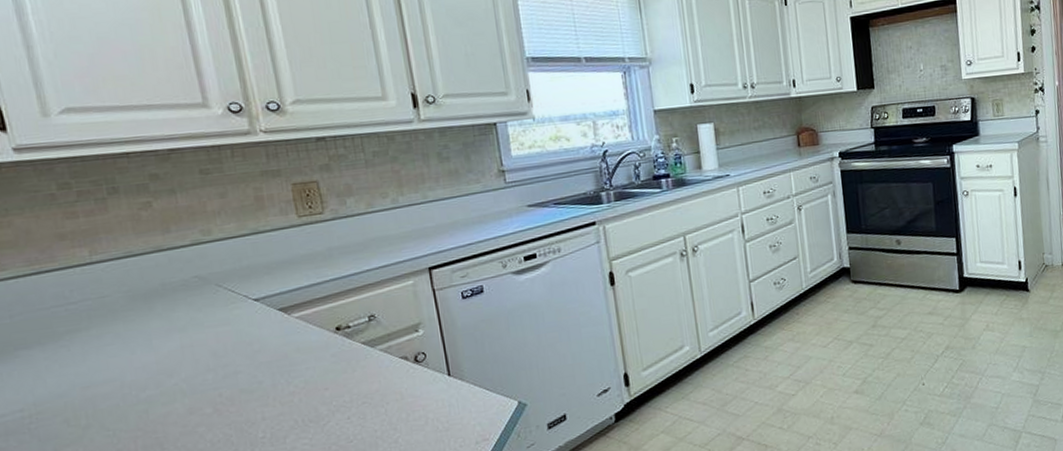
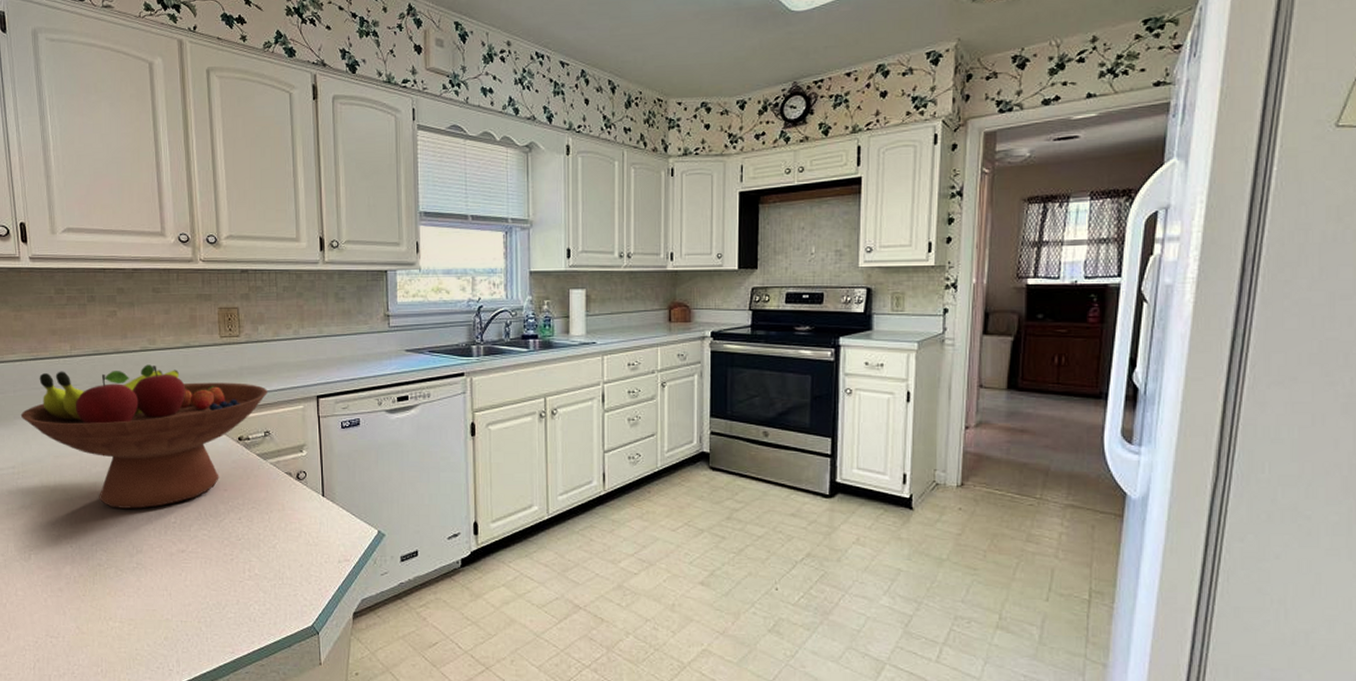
fruit bowl: none [24,259,367,436] -> present [20,364,267,509]

